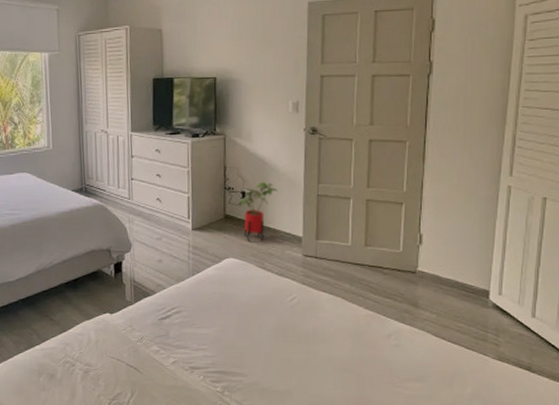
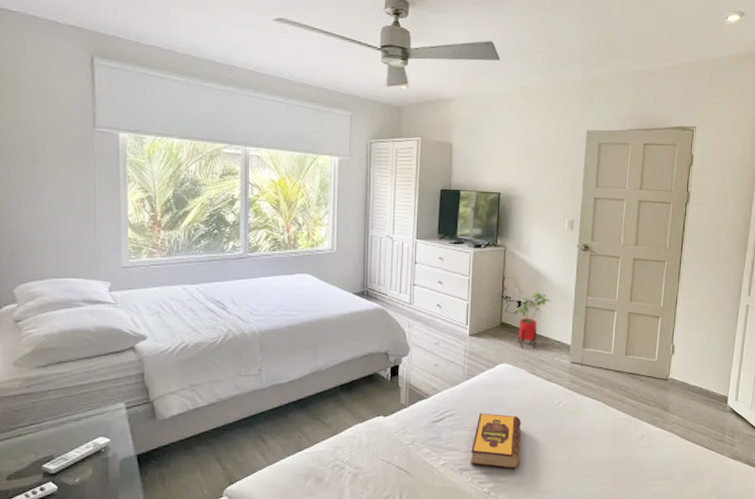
hardback book: none [201,310,255,369] -> present [471,413,522,470]

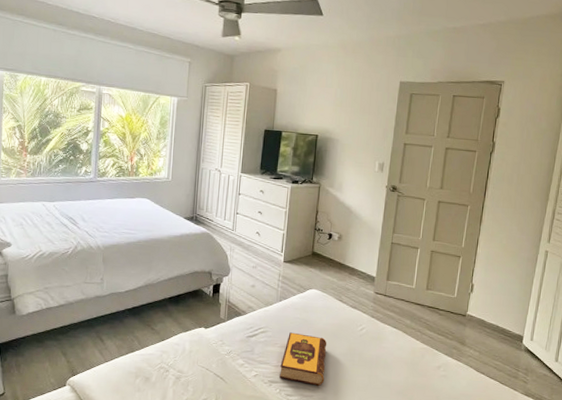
house plant: present [514,292,552,349] -> none [325,226,360,278]

